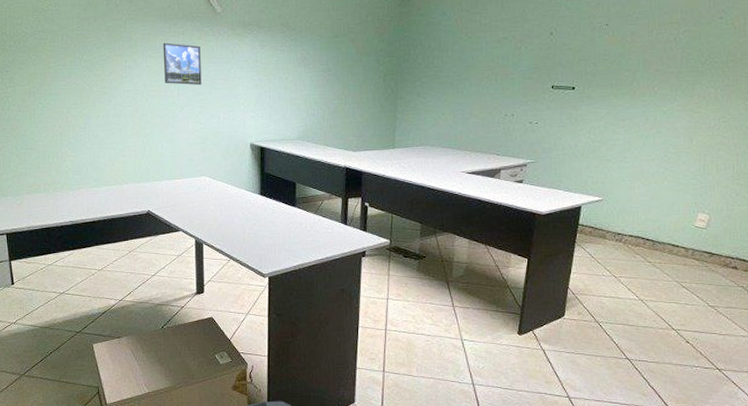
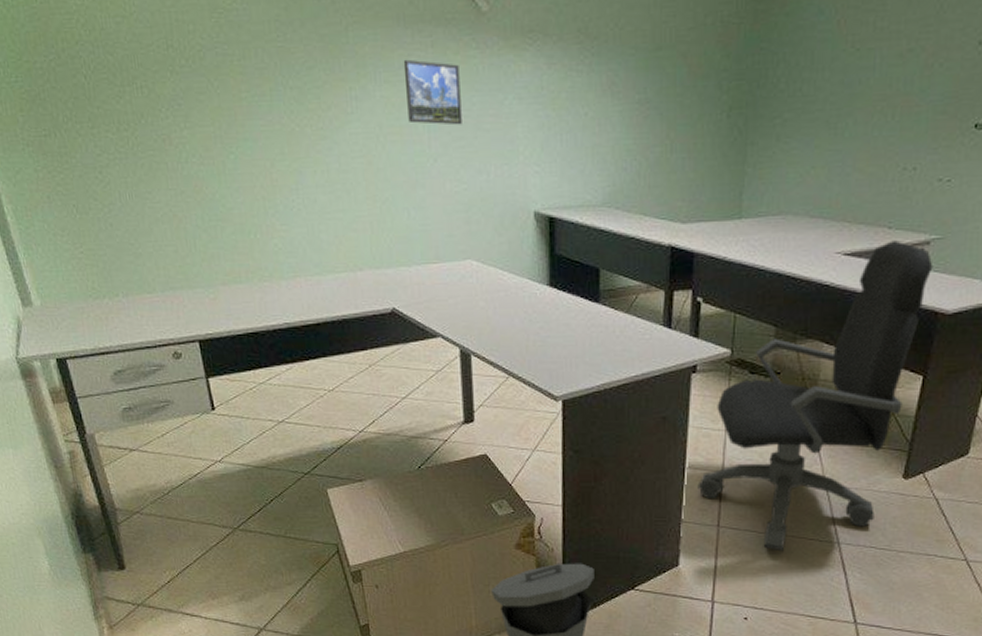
office chair: none [368,163,530,391] -> present [698,240,933,552]

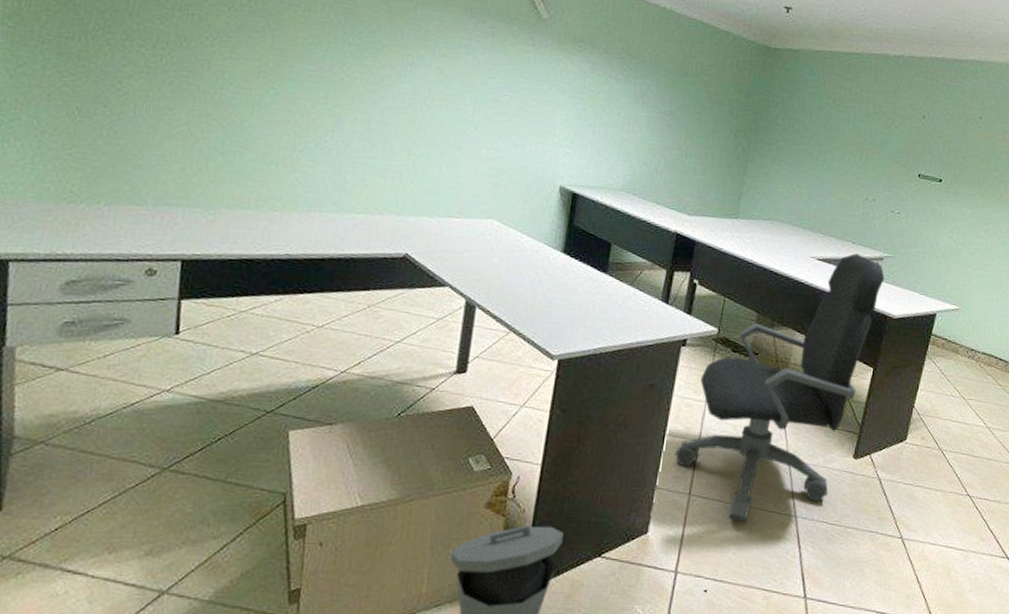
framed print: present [403,59,462,125] -> none [458,41,514,104]

